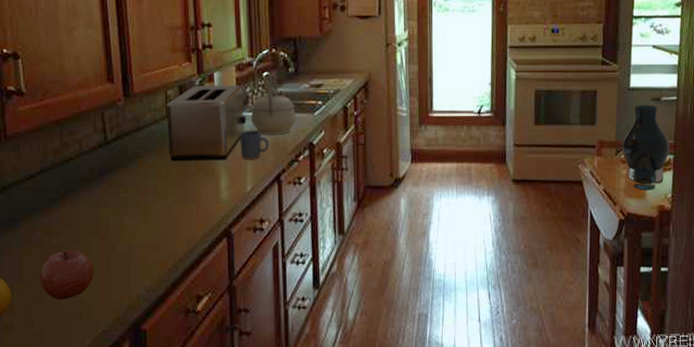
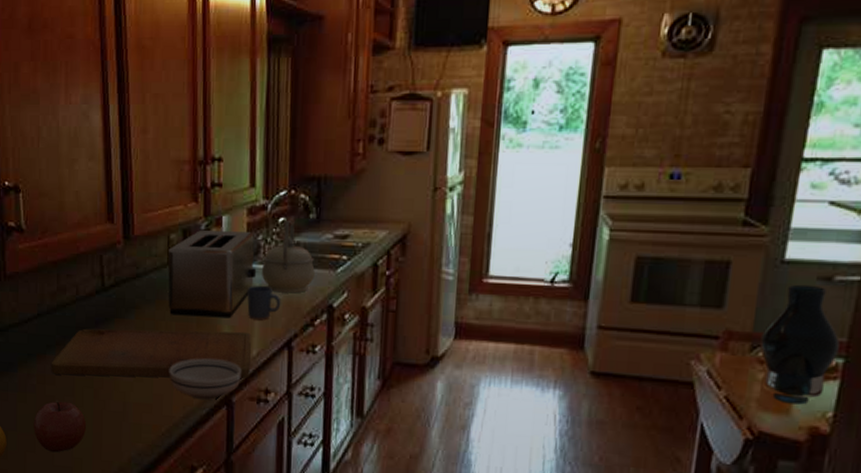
cutting board: none [56,171,246,225] -> present [51,328,251,380]
bowl: none [172,197,239,235] -> present [169,358,242,401]

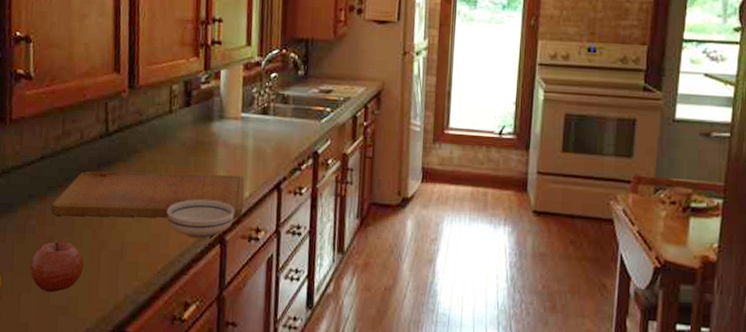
toaster: present [167,230,257,319] -> none [168,82,251,163]
mug: present [247,286,281,320] -> none [241,133,272,165]
kettle: present [261,215,315,293] -> none [254,71,302,141]
vase: present [760,284,840,405] -> none [661,139,719,238]

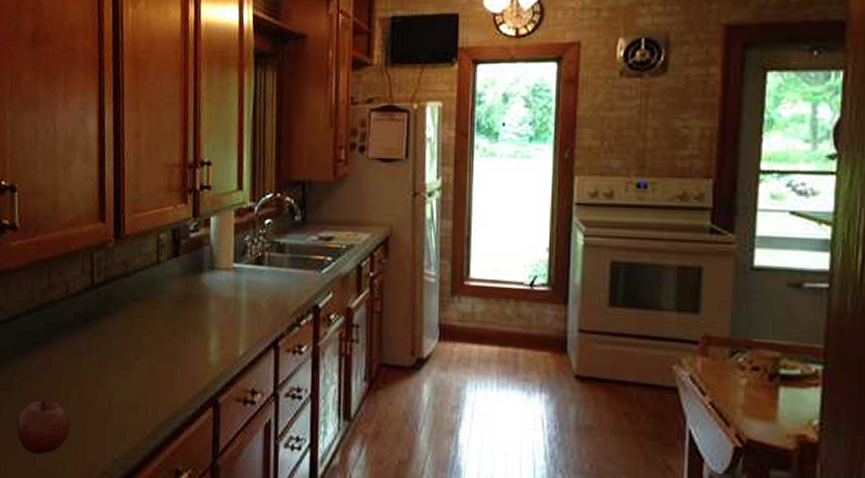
cutting board: present [51,171,245,219] -> none [37,326,238,380]
bowl: present [166,199,235,239] -> none [155,357,229,401]

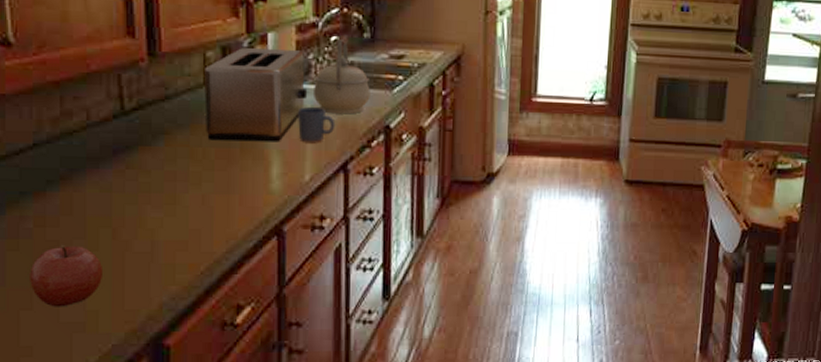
toaster: none [156,231,244,318] -> present [203,48,308,142]
mug: none [234,285,268,320] -> present [298,107,336,143]
kettle: none [248,217,300,293] -> present [312,34,370,115]

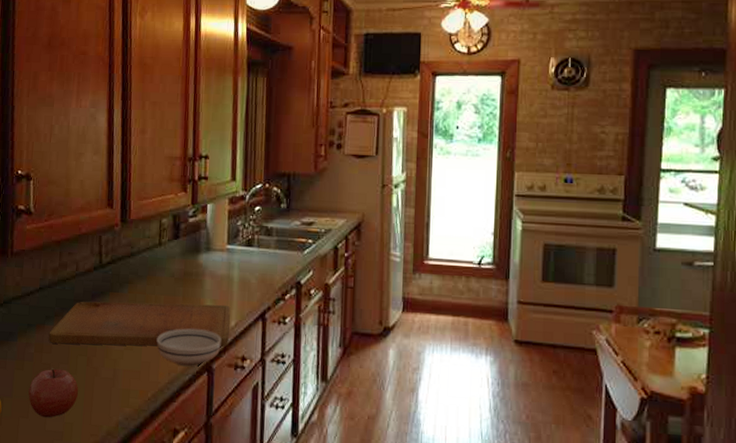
cutting board: none [53,156,303,215] -> present [48,301,230,348]
toaster: present [203,48,308,142] -> none [158,216,236,293]
bowl: none [208,186,294,232] -> present [156,328,222,367]
mug: present [298,107,336,143] -> none [227,264,257,295]
kettle: present [312,34,370,115] -> none [239,205,285,271]

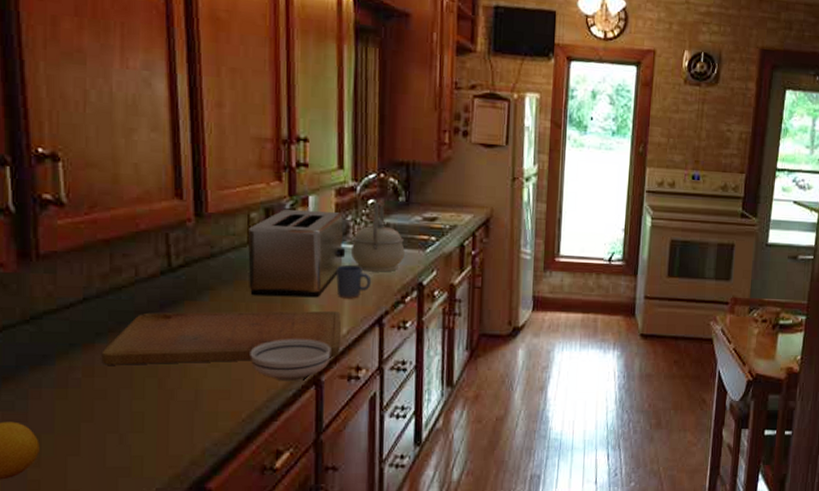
fruit: present [28,367,79,418] -> none [77,393,149,453]
toaster: none [158,216,236,293] -> present [247,210,346,298]
mug: none [227,264,257,295] -> present [336,265,372,299]
kettle: none [239,205,285,271] -> present [350,197,405,272]

